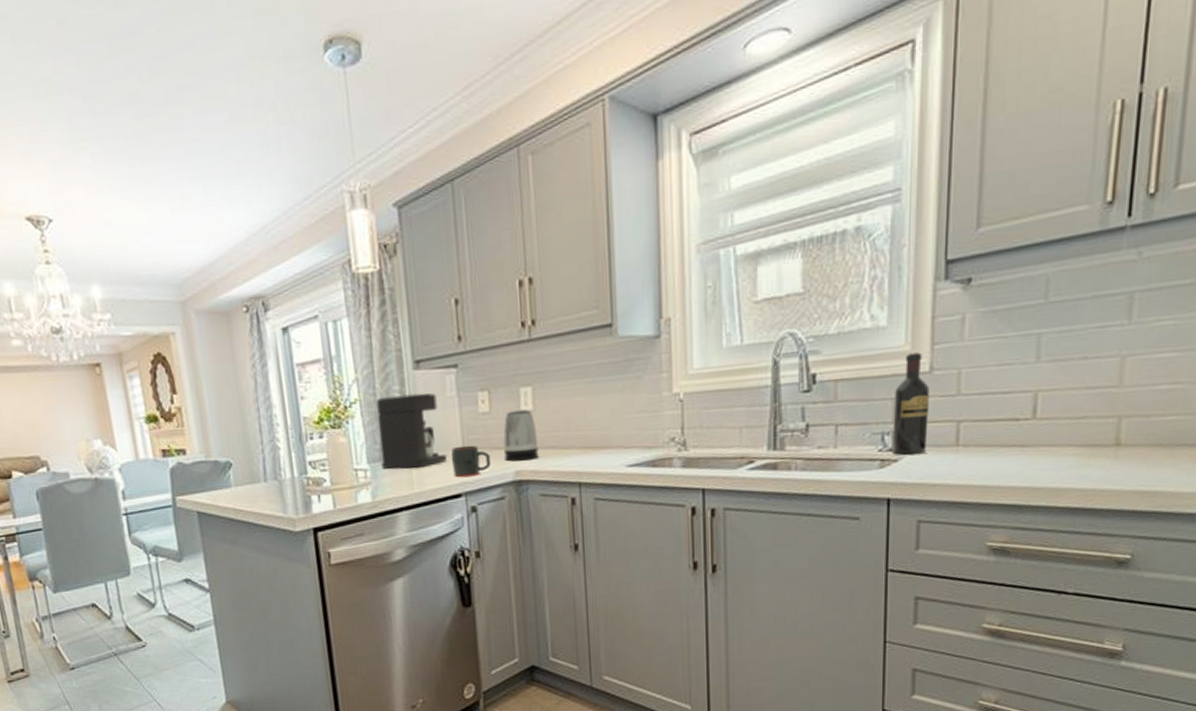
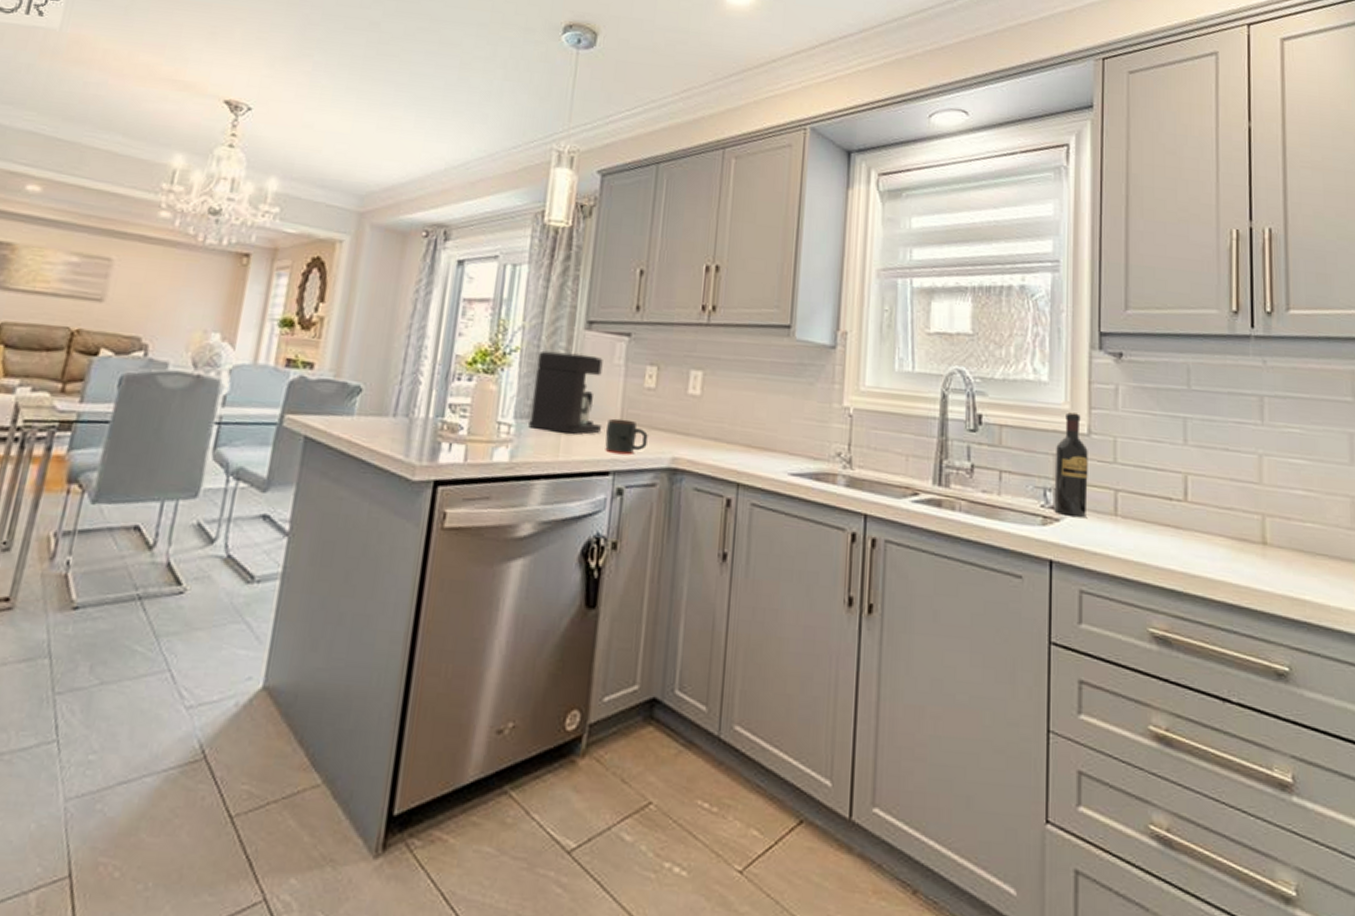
kettle: present [503,409,539,462] -> none [662,391,701,449]

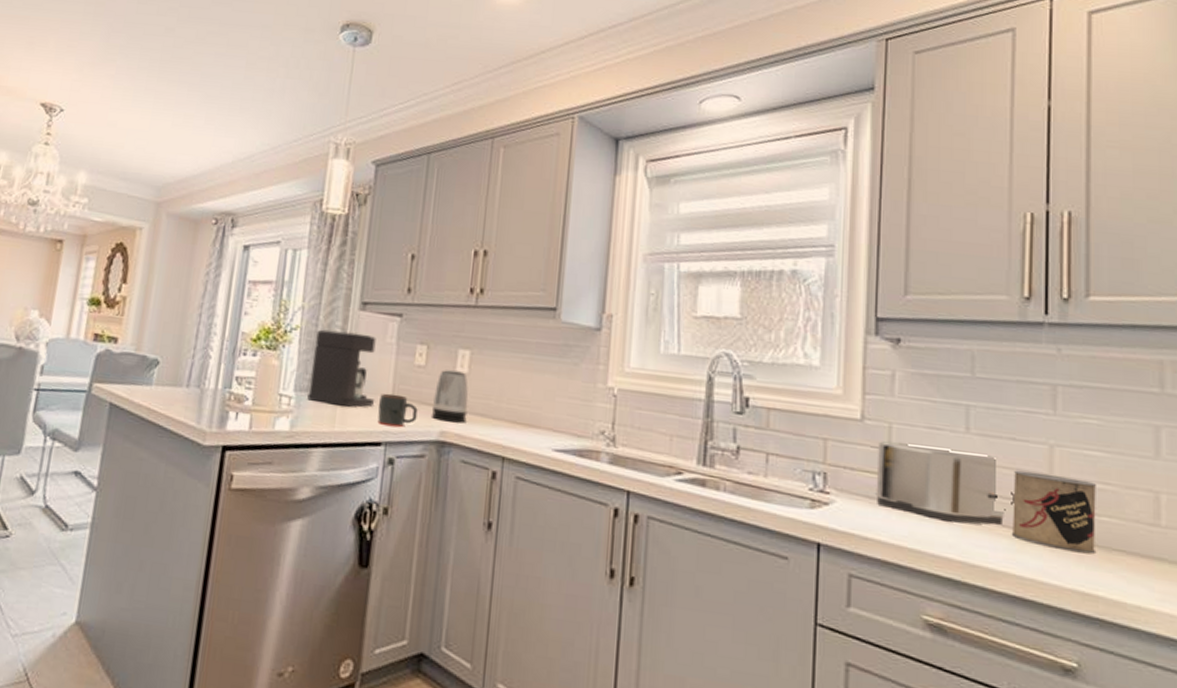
kettle: none [662,391,701,449] -> present [431,369,469,423]
wine bottle: present [1054,412,1088,518] -> none [823,397,861,503]
toaster: none [1103,455,1227,536] -> present [876,441,1013,526]
tin can: none [1228,480,1302,560] -> present [1013,470,1098,555]

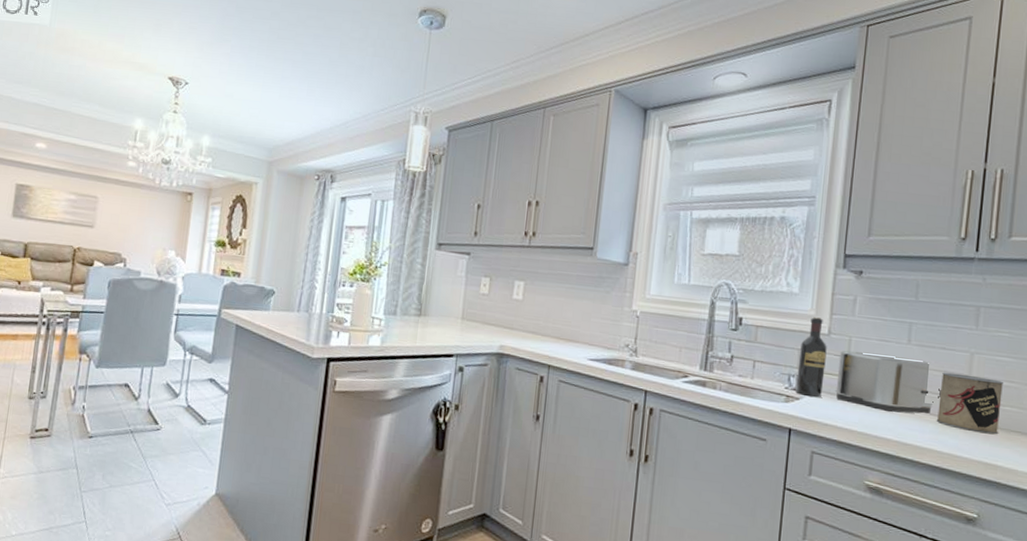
coffee maker: present [307,329,376,407] -> none [394,265,449,327]
mug: present [377,393,418,428] -> none [450,316,482,343]
kettle: present [431,369,469,423] -> none [492,296,523,339]
wine bottle: none [823,397,861,503] -> present [795,317,827,398]

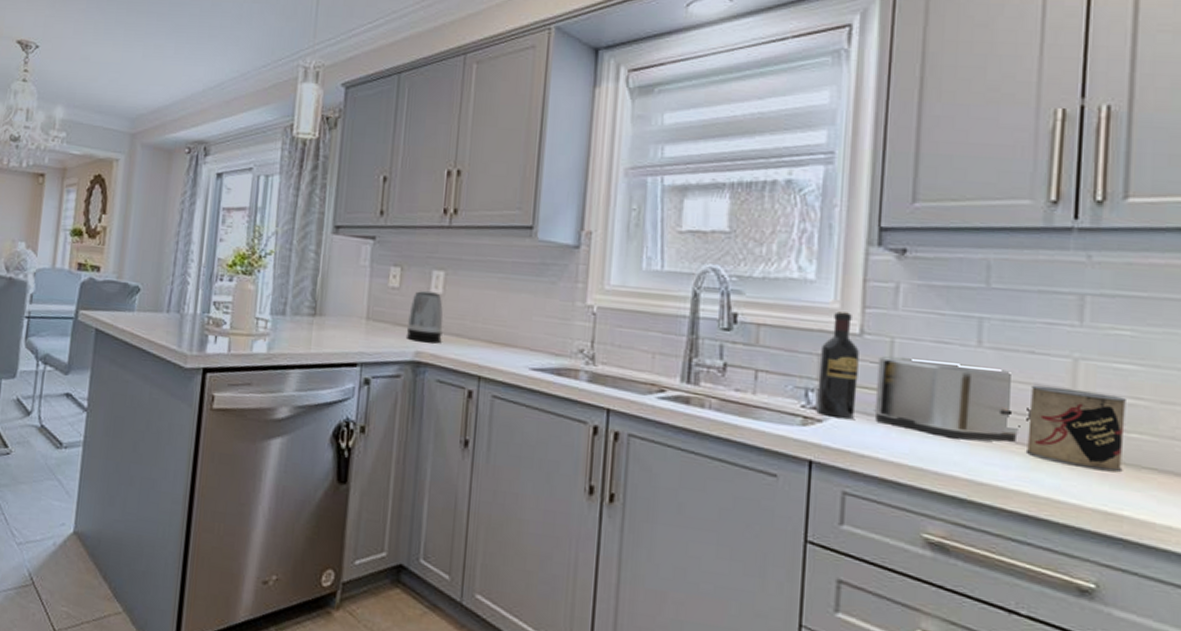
kettle: none [492,296,523,339] -> present [405,290,444,344]

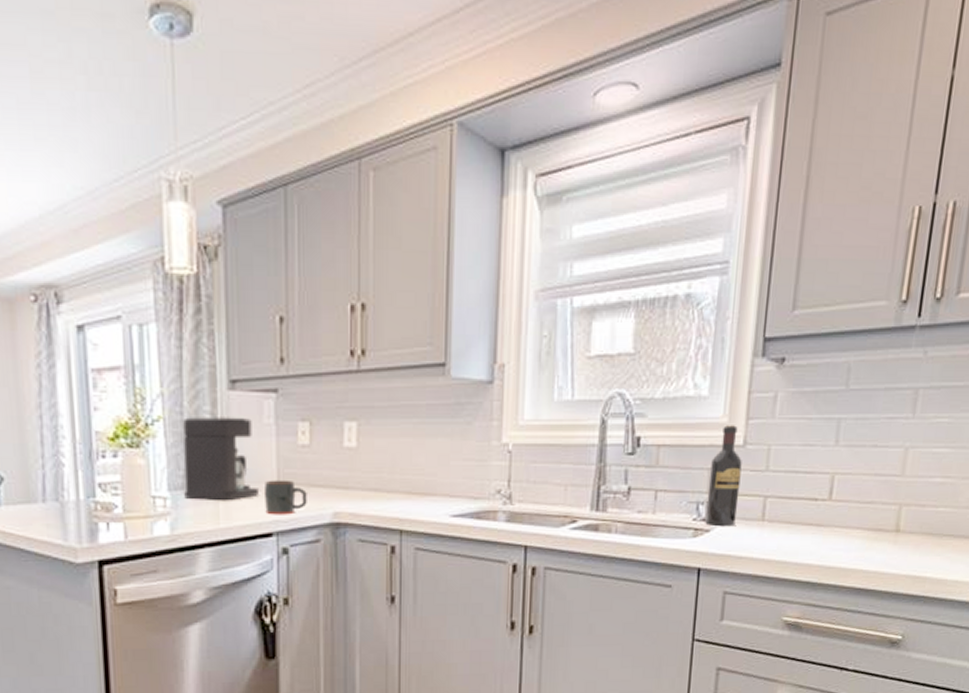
coffee maker: none [283,253,350,330] -> present [182,417,258,501]
mug: none [352,315,393,349] -> present [263,479,307,515]
kettle: present [405,290,444,344] -> none [322,445,360,502]
toaster: present [874,356,1029,443] -> none [751,463,869,533]
tin can: present [1027,385,1128,473] -> none [864,475,940,543]

